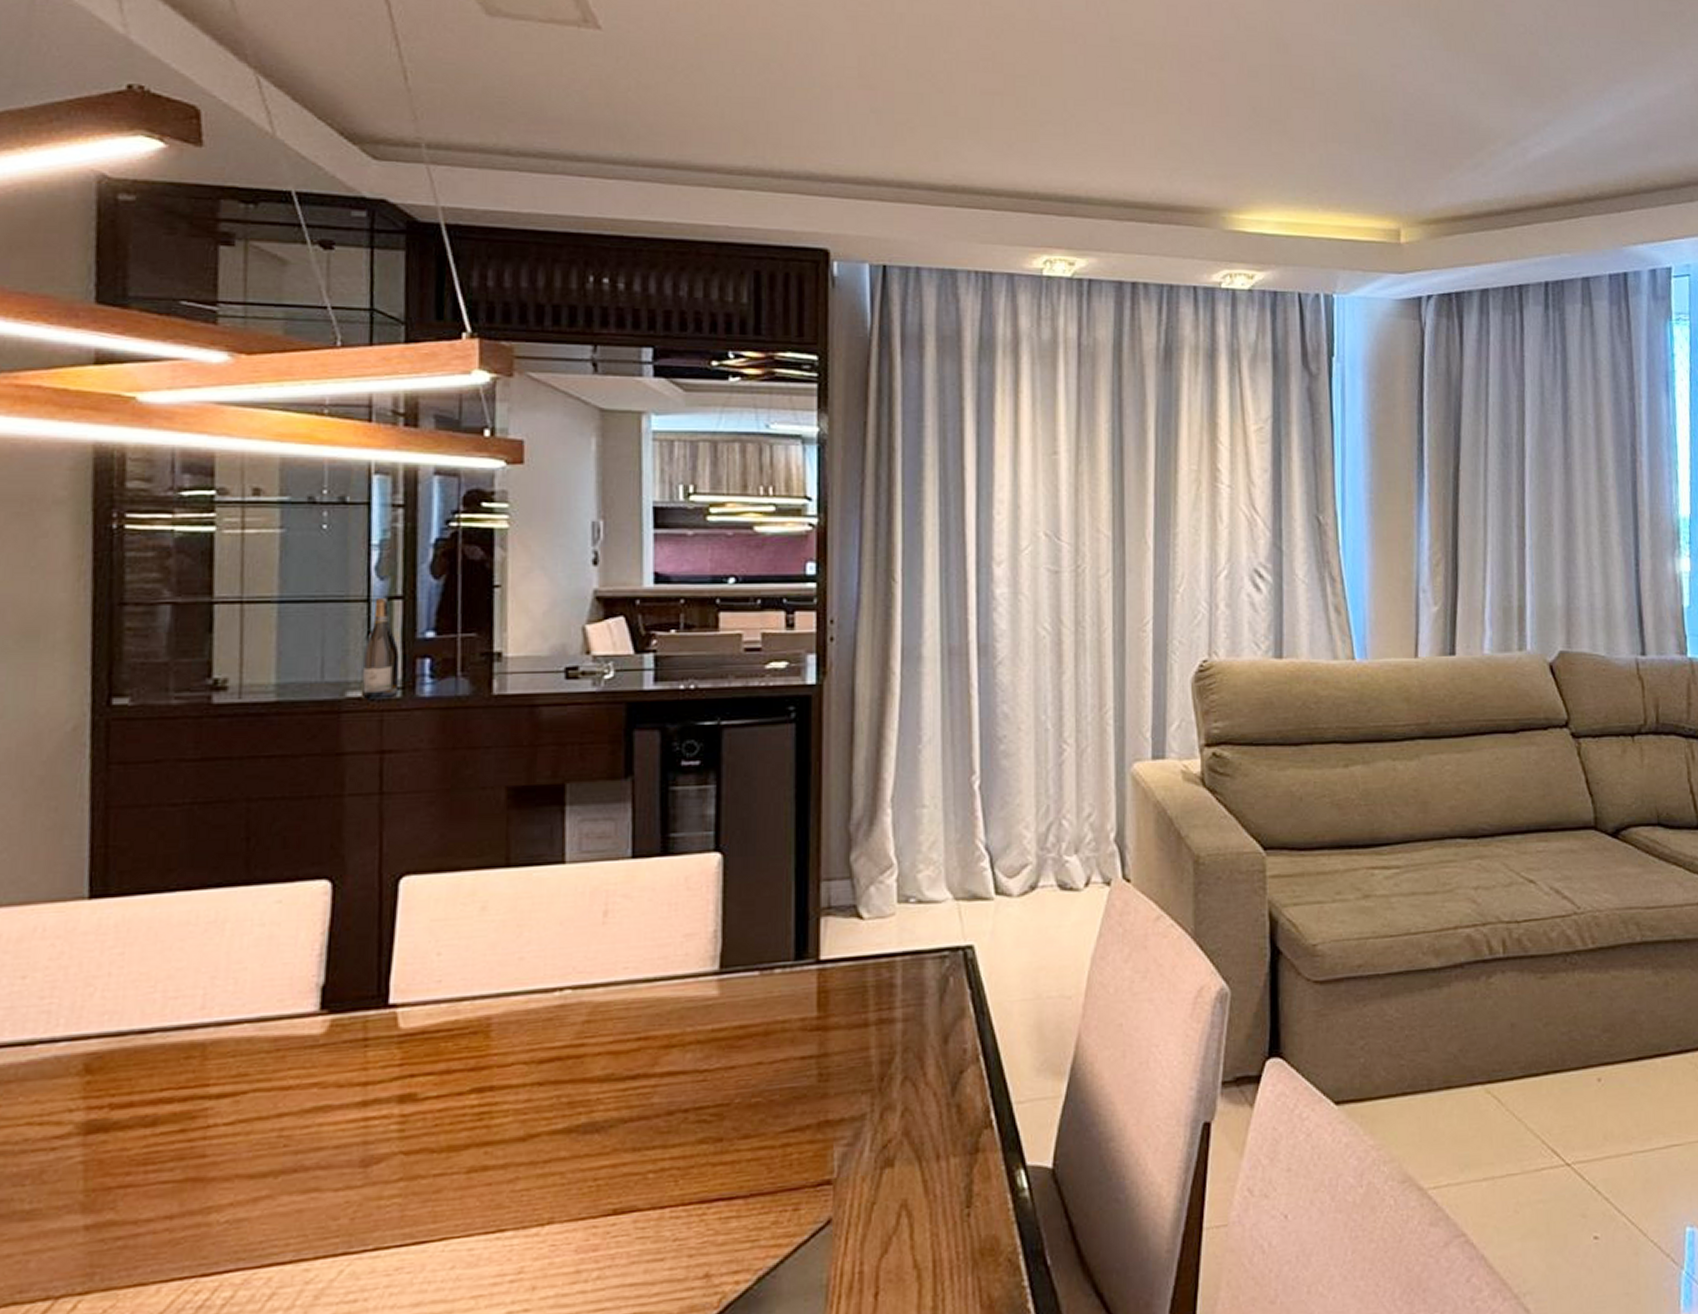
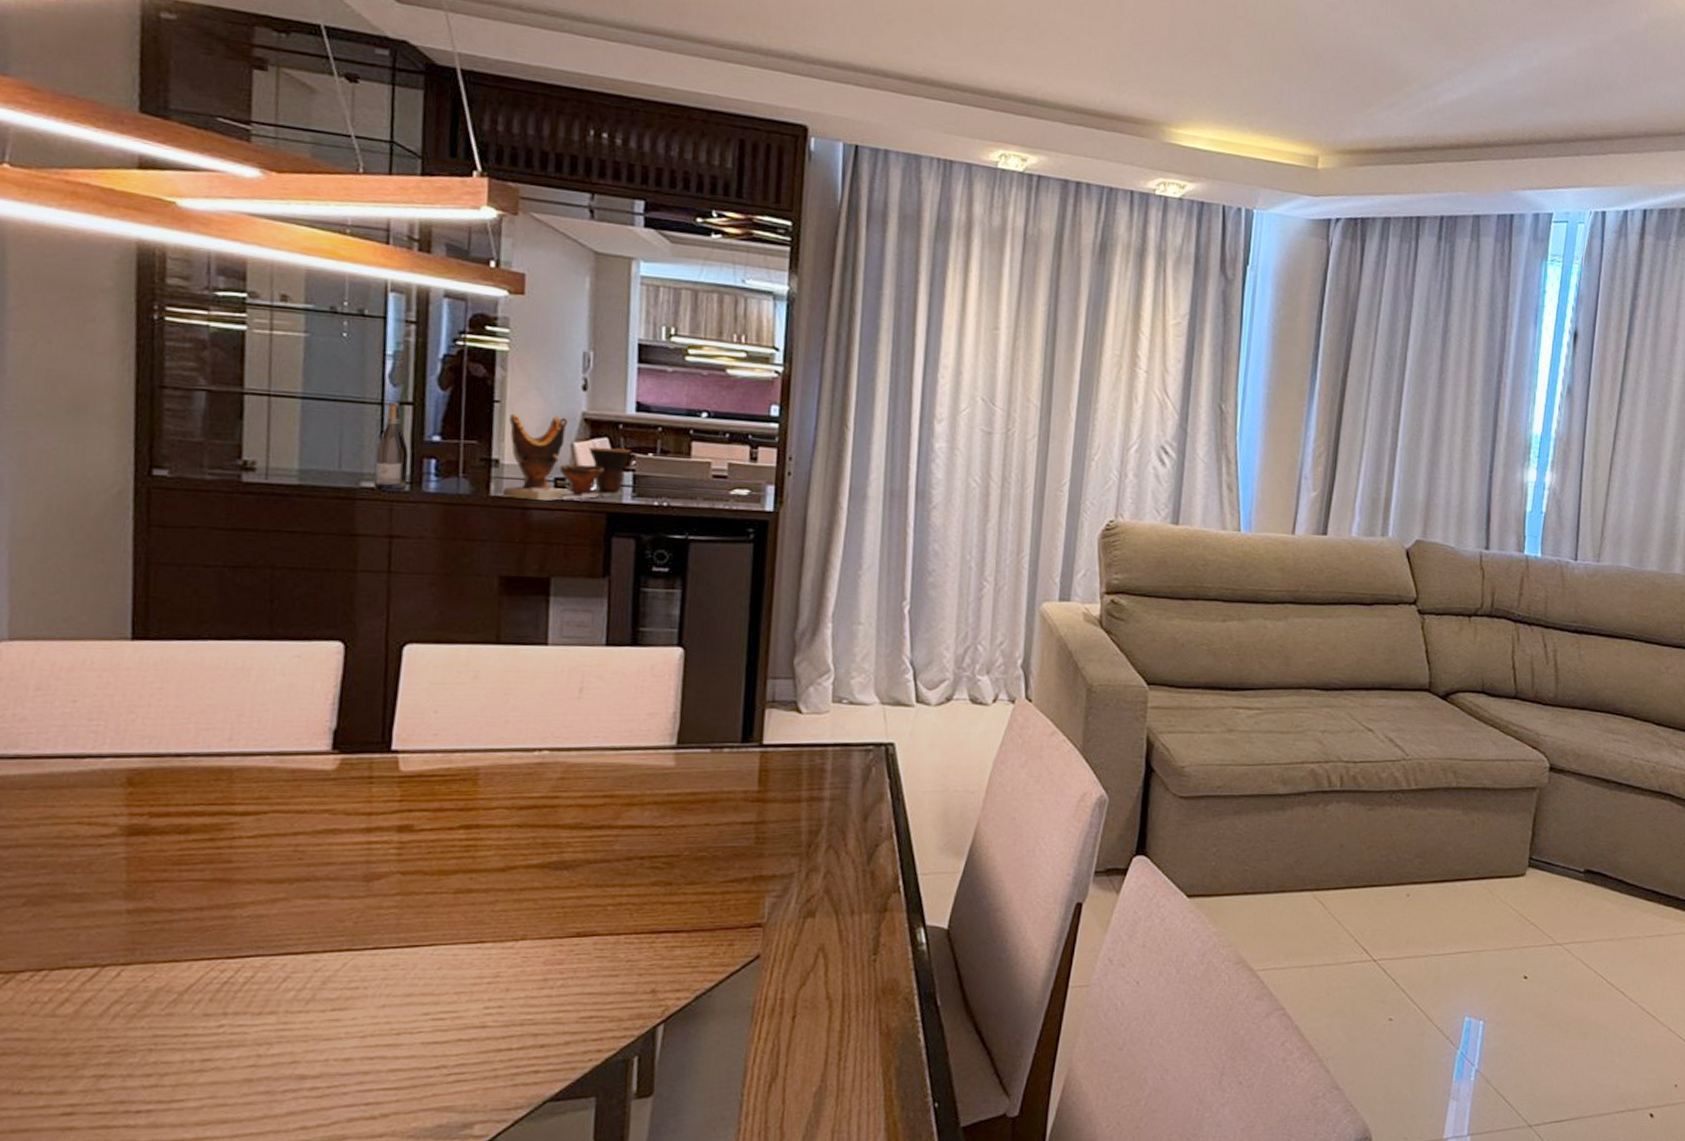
pottery: none [506,596,661,695] -> present [502,413,638,501]

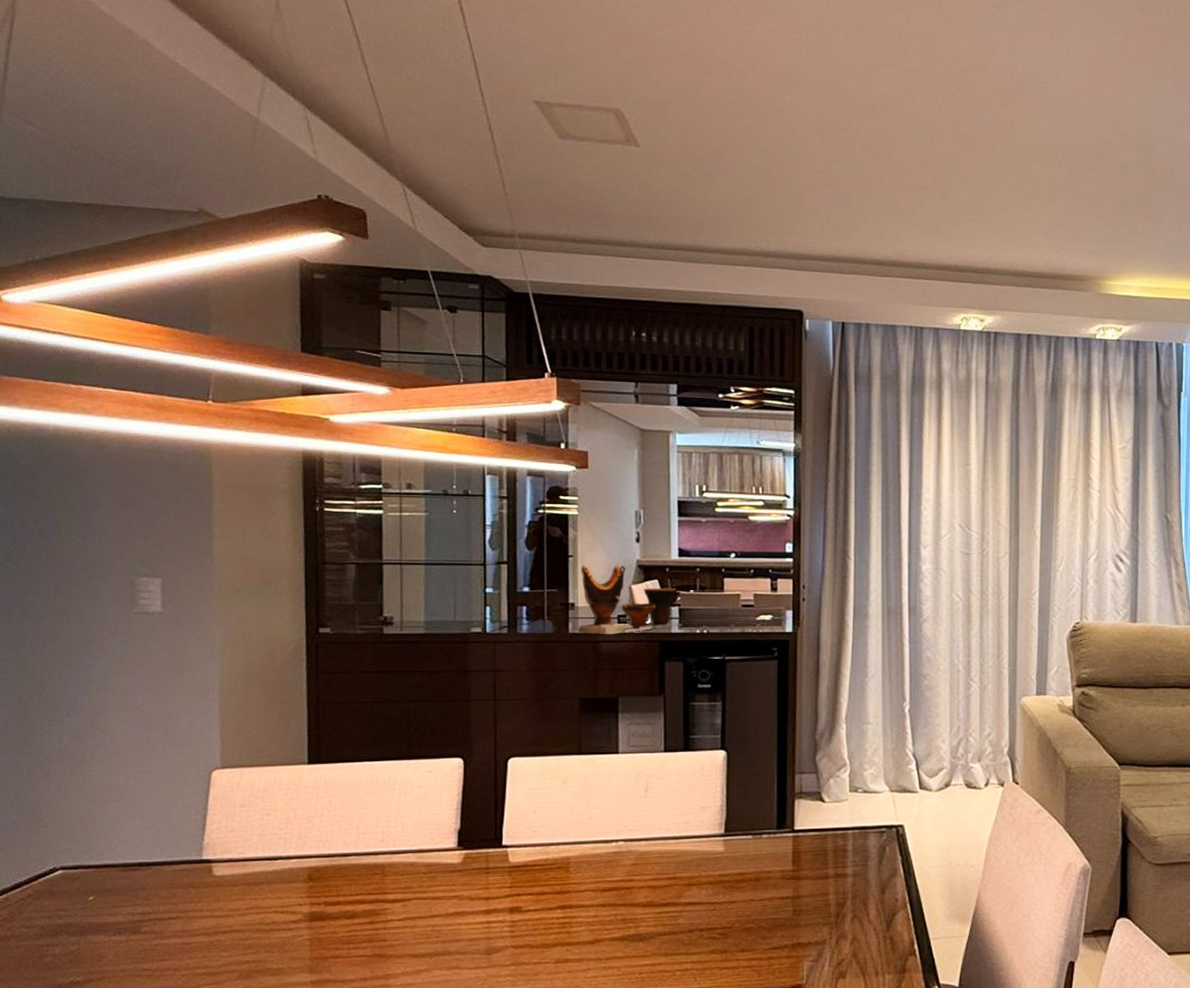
wine bottle: present [375,403,408,491] -> none [481,563,505,634]

